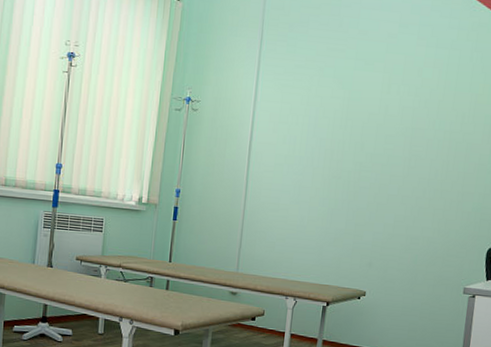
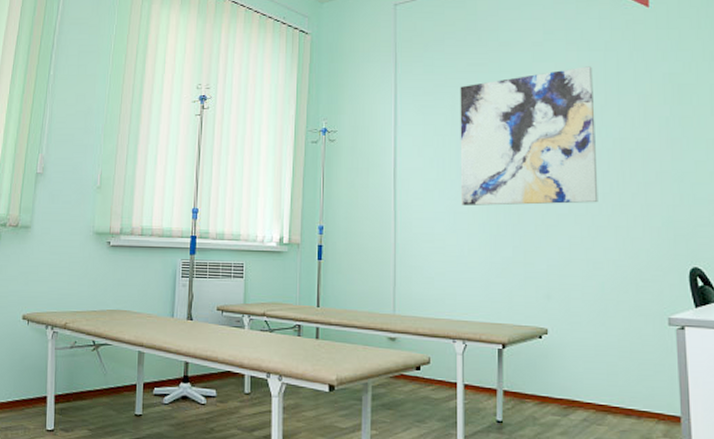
wall art: none [307,62,437,187] -> present [460,66,598,206]

